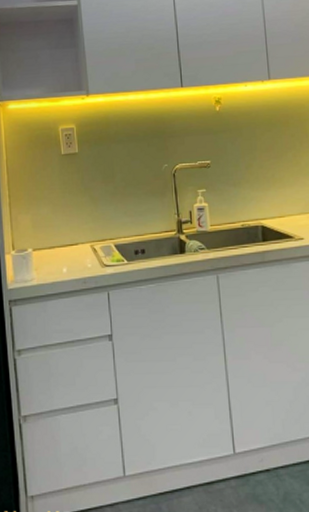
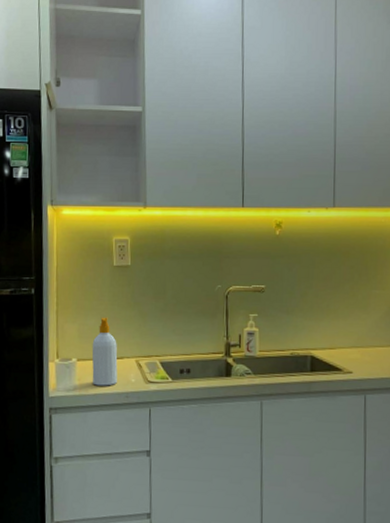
soap bottle: none [46,205,74,274] -> present [92,317,118,386]

